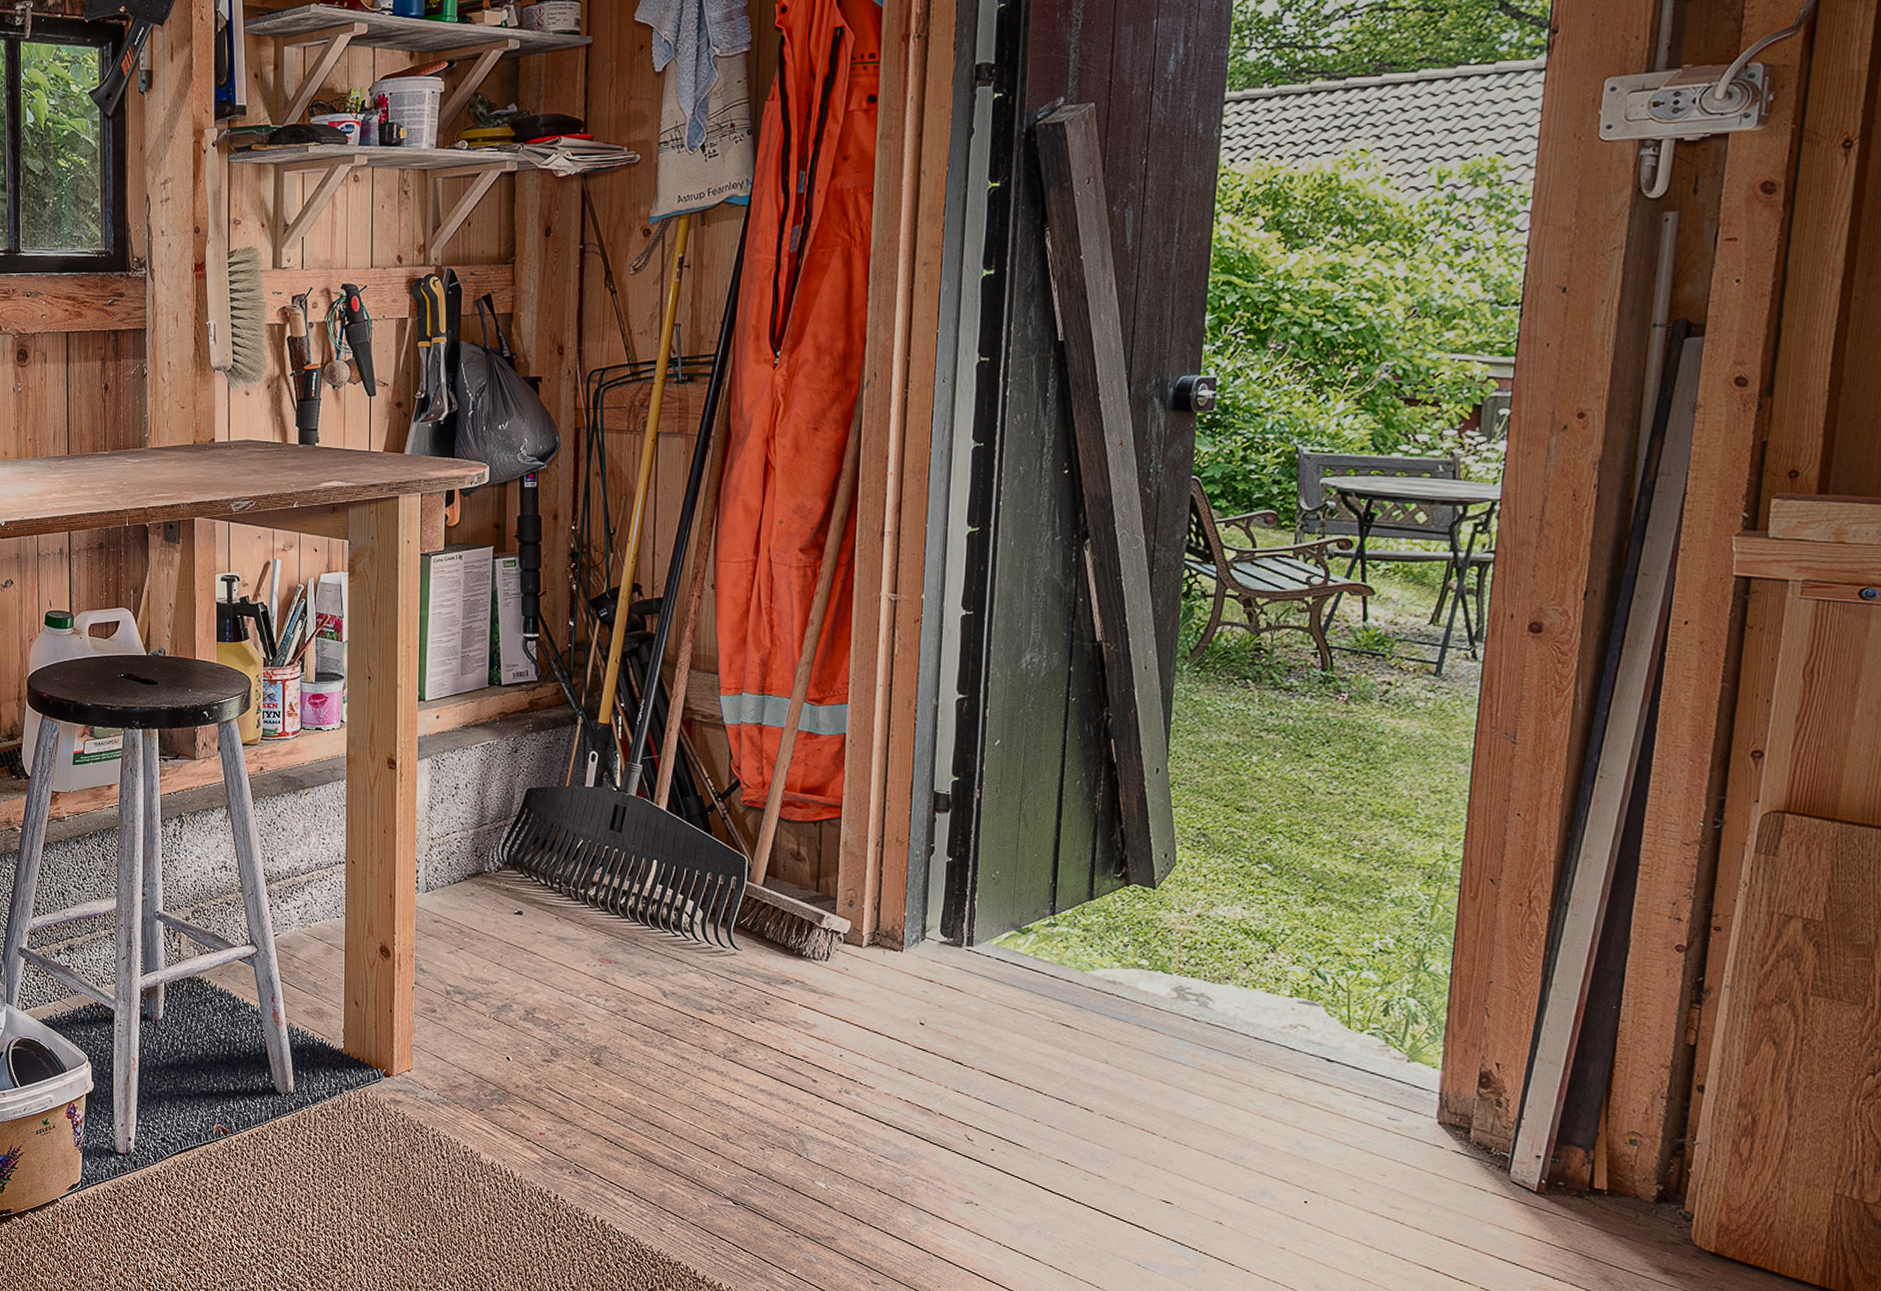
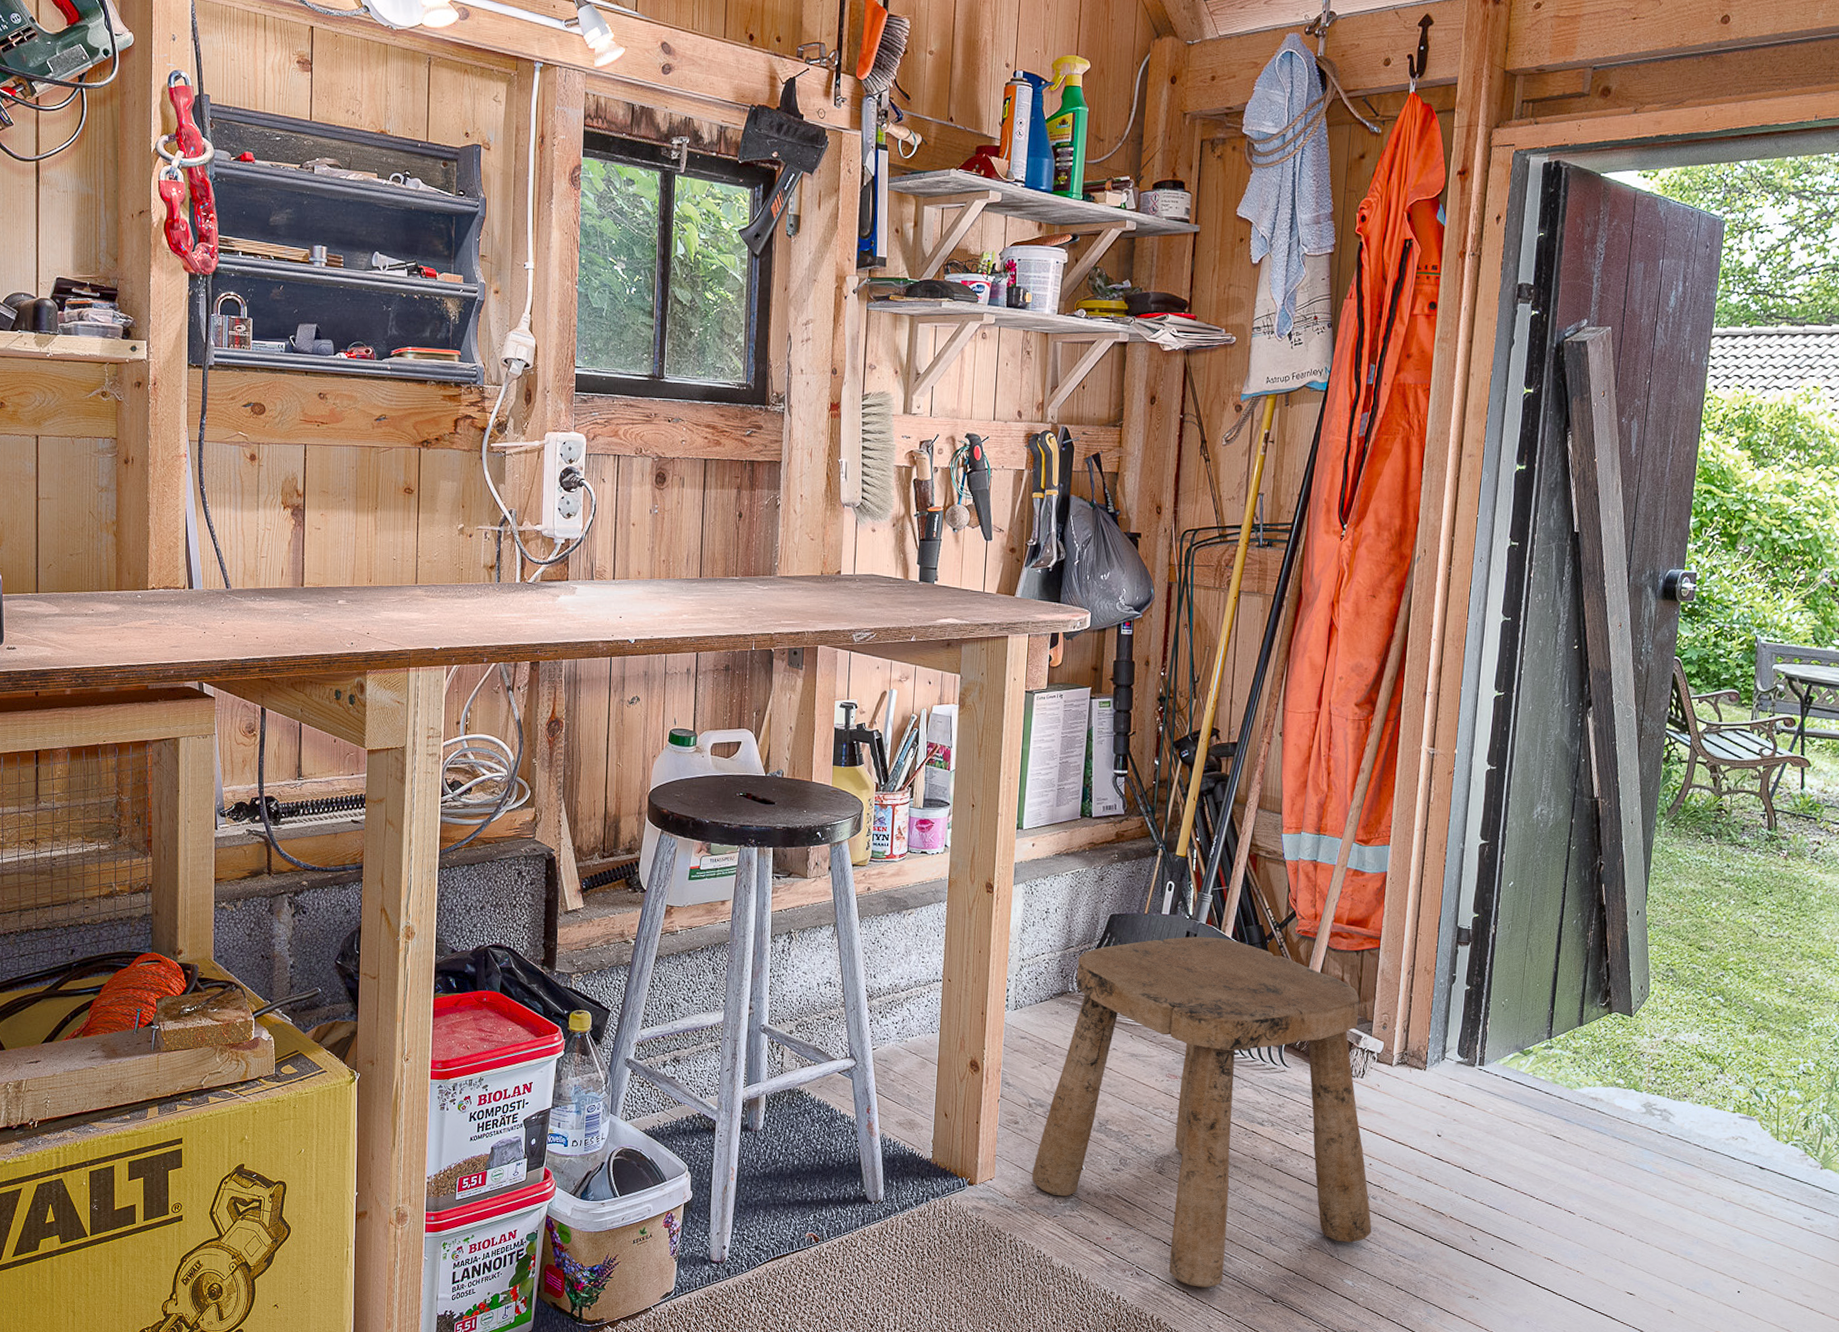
stool: none [454,810,846,1188] -> present [1032,936,1372,1288]

